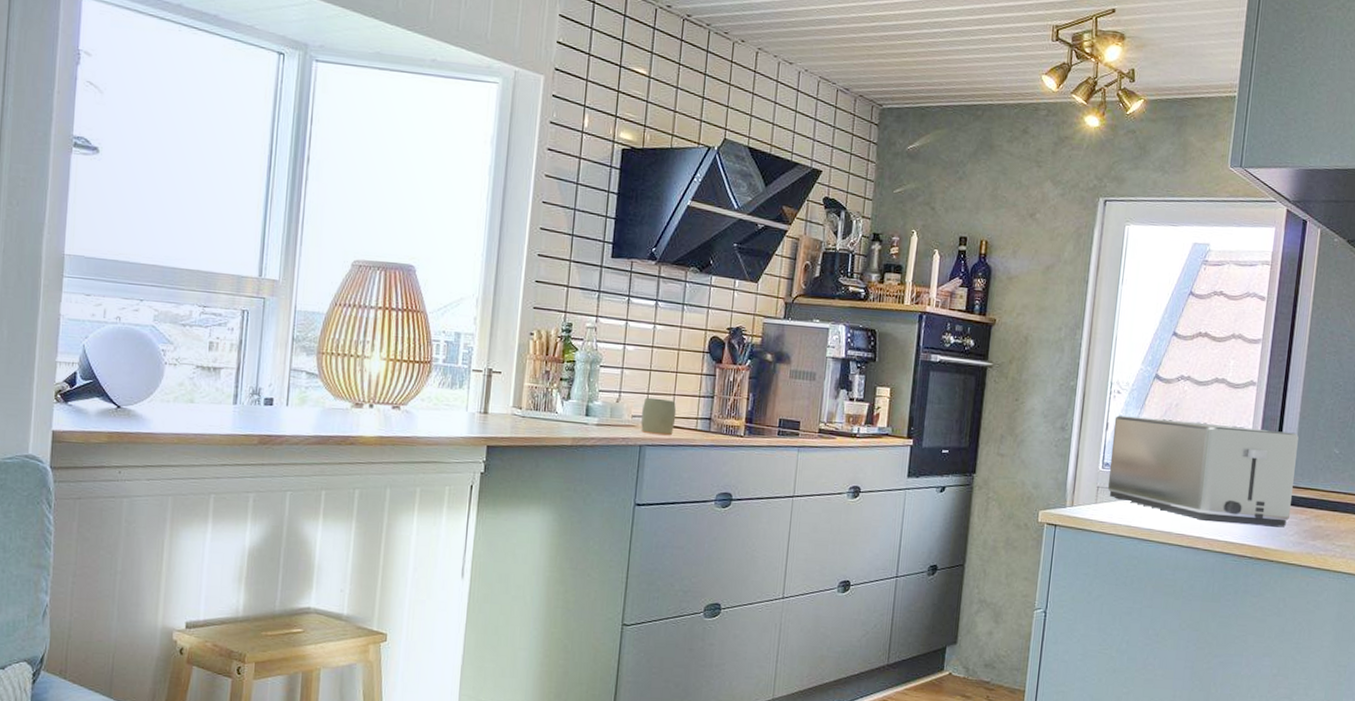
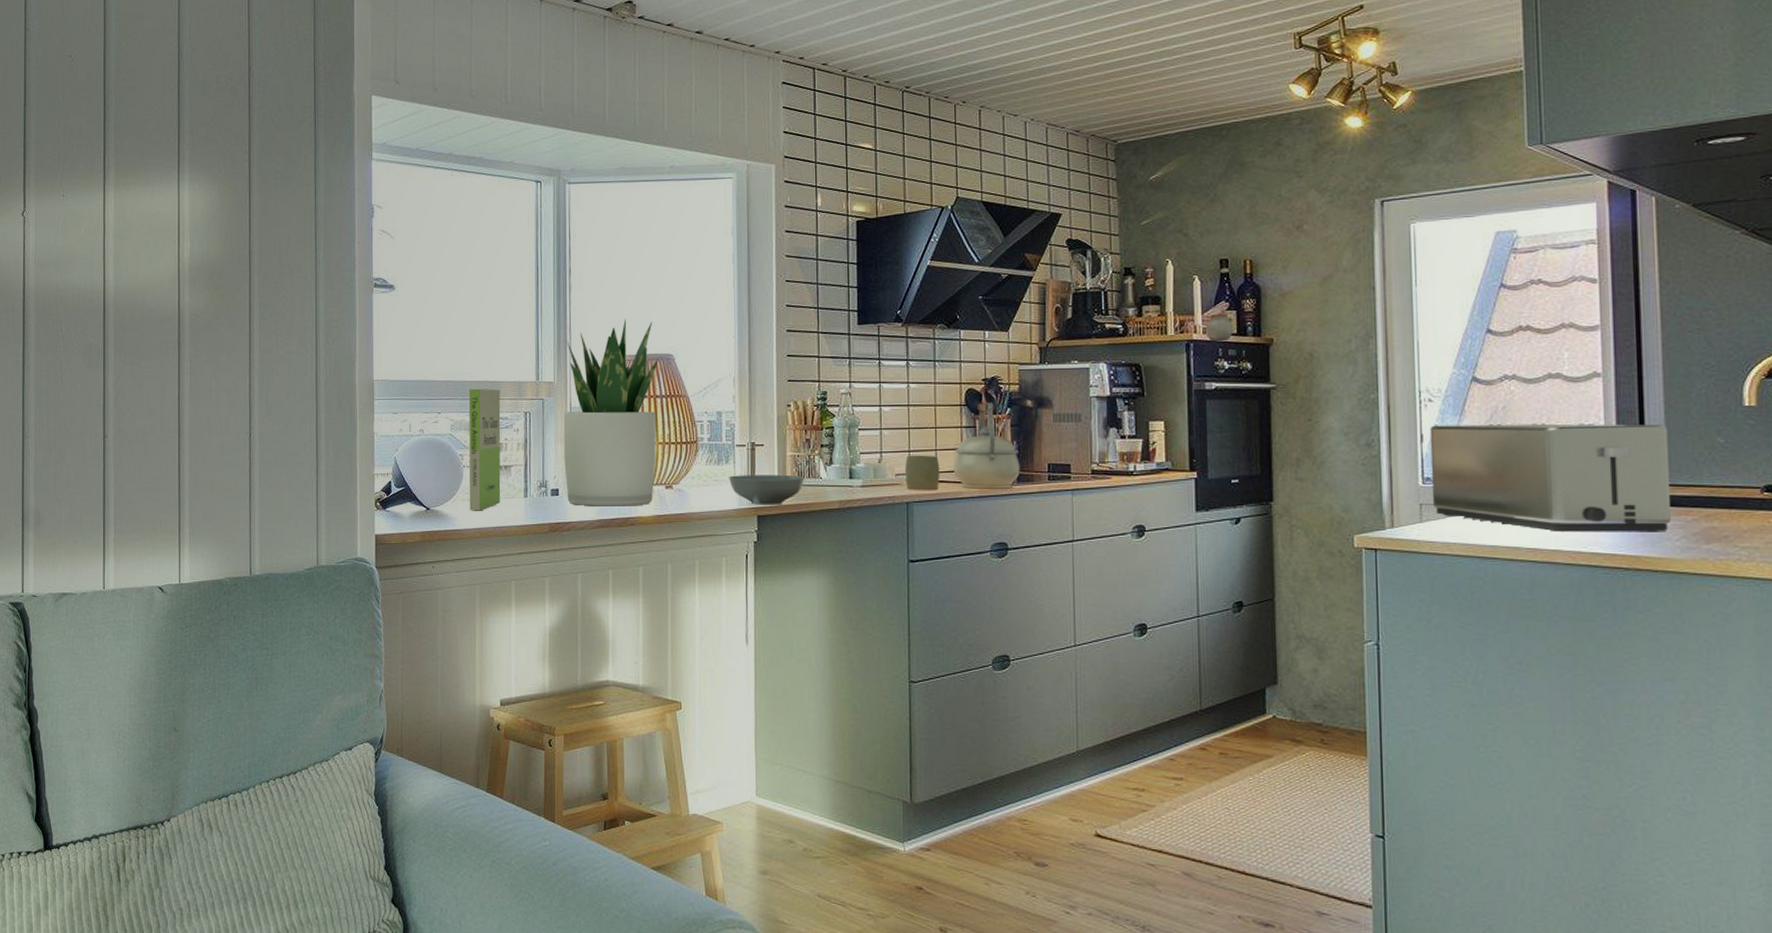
book: none [168,277,216,415] -> present [468,388,501,511]
planter: none [282,220,398,424] -> present [563,319,659,507]
bowl: none [460,401,540,436] -> present [728,474,805,505]
kettle: none [689,351,753,441] -> present [953,402,1020,490]
jar: none [938,289,963,317] -> present [1205,313,1234,342]

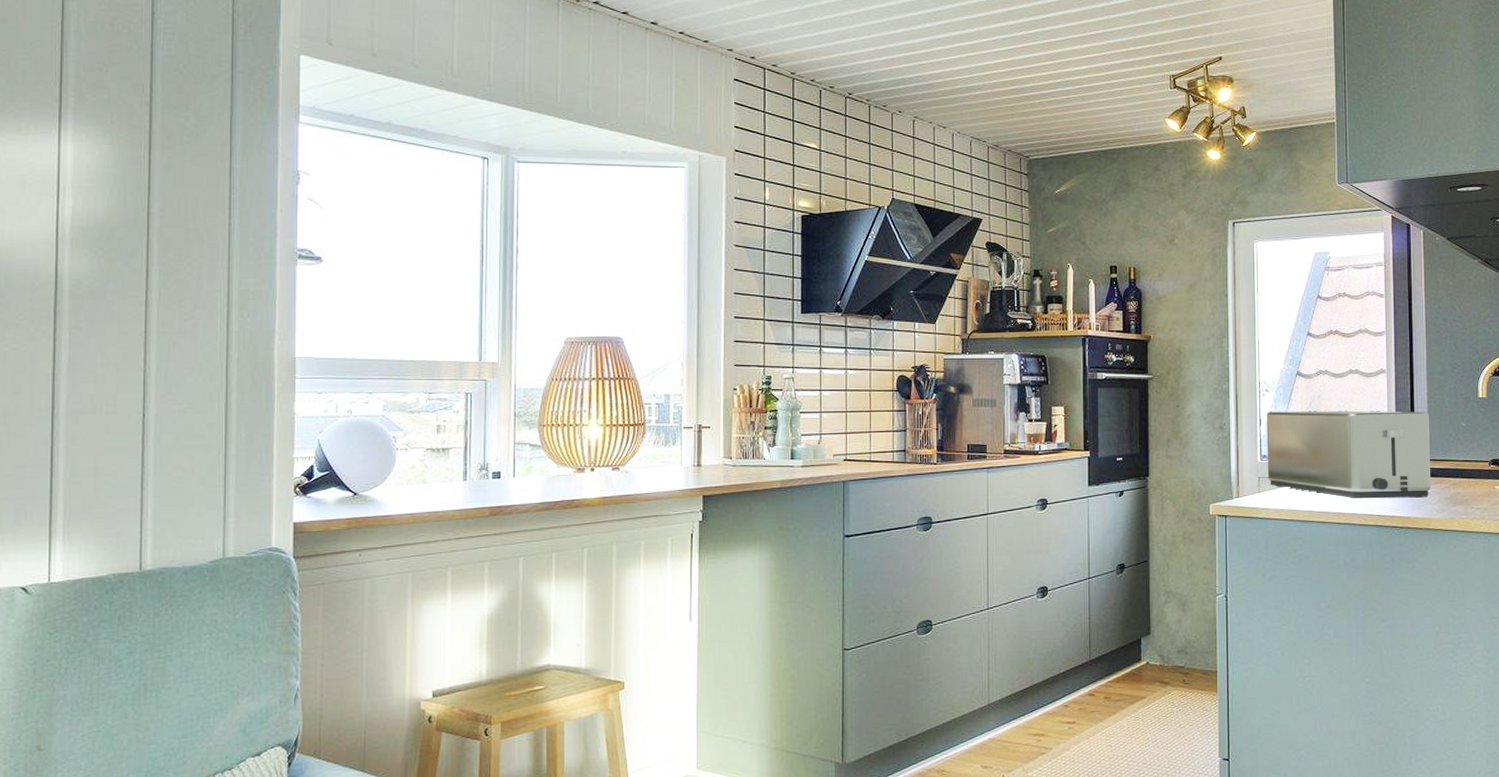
book: present [468,388,501,511] -> none [402,368,439,496]
planter: present [563,319,659,507] -> none [507,301,608,489]
bowl: present [728,474,805,505] -> none [675,455,749,485]
mug: present [905,455,940,491] -> none [842,436,874,470]
kettle: present [953,402,1020,490] -> none [886,388,944,469]
jar: present [1205,313,1234,342] -> none [1098,313,1120,338]

